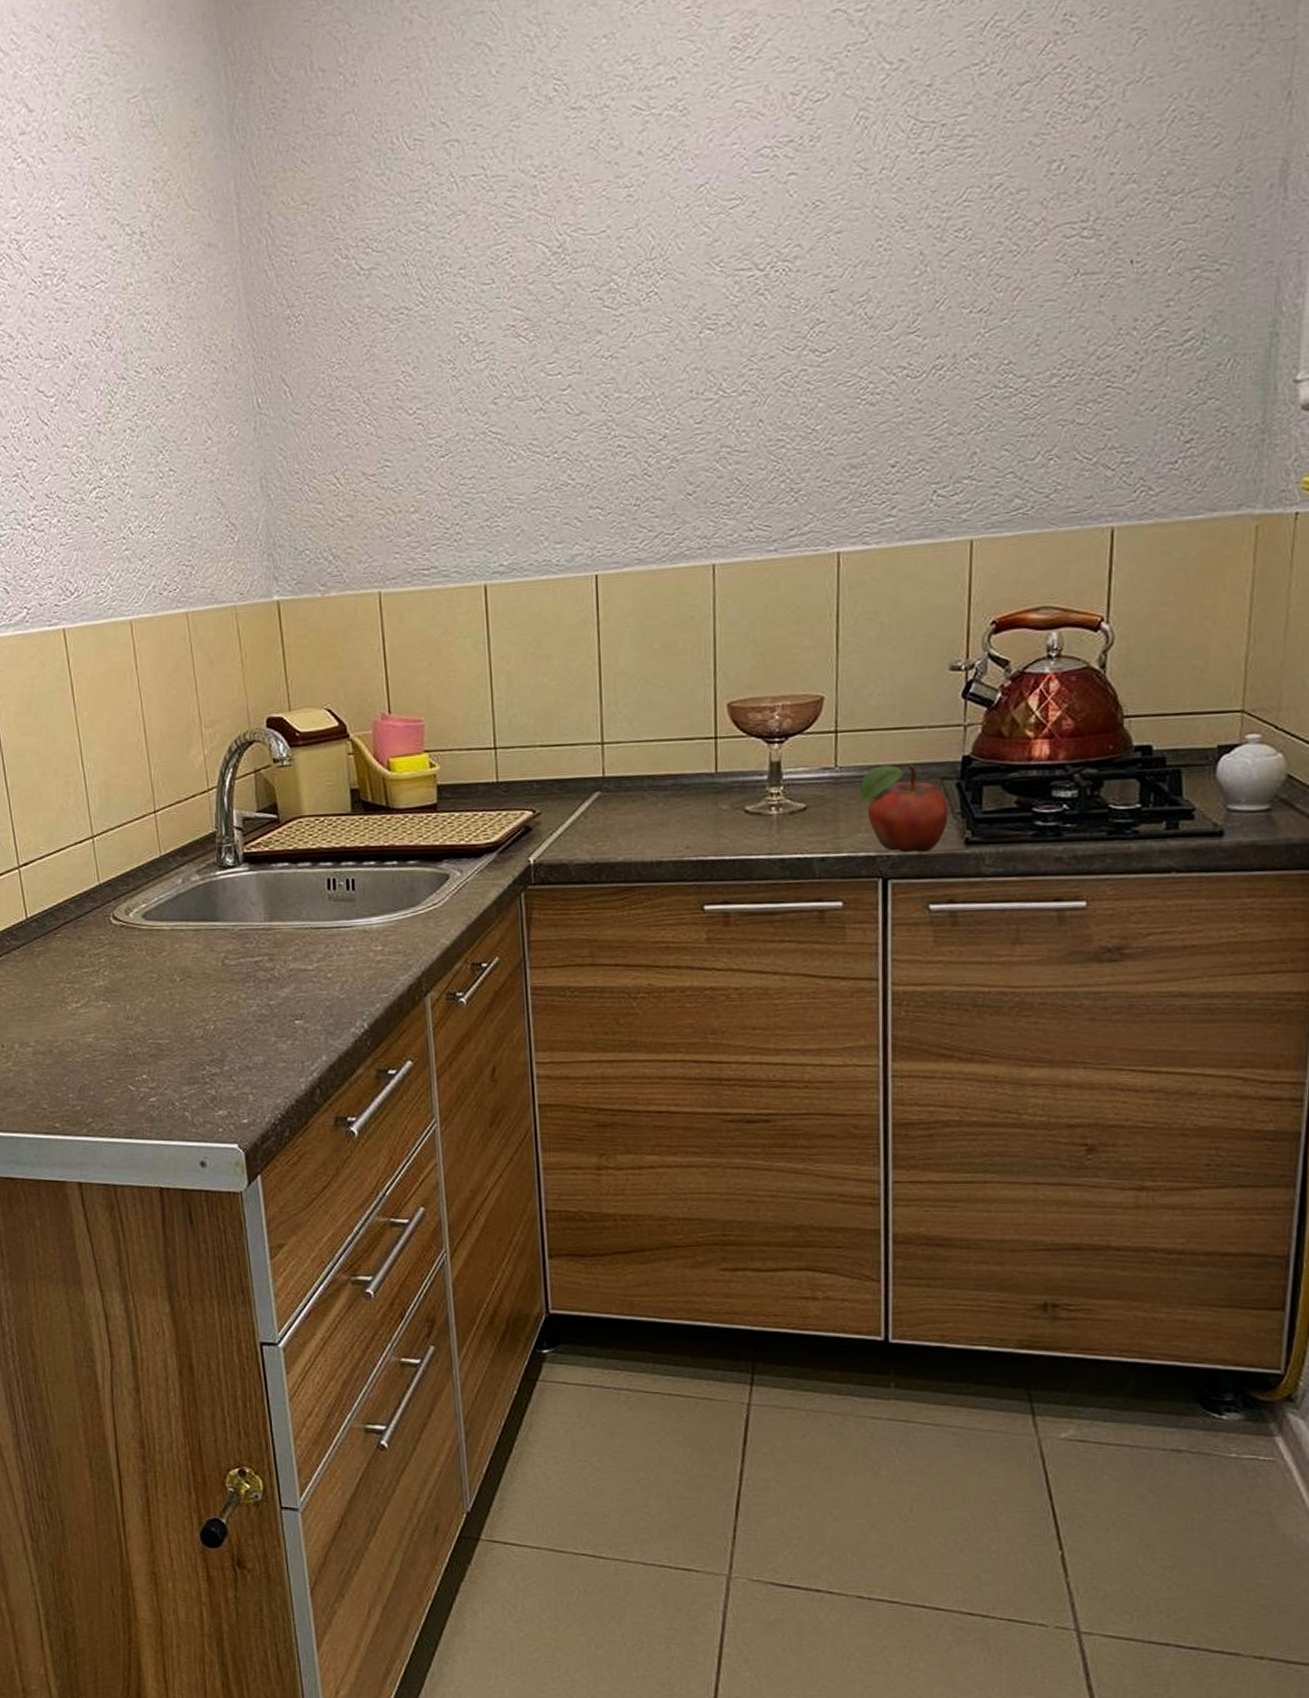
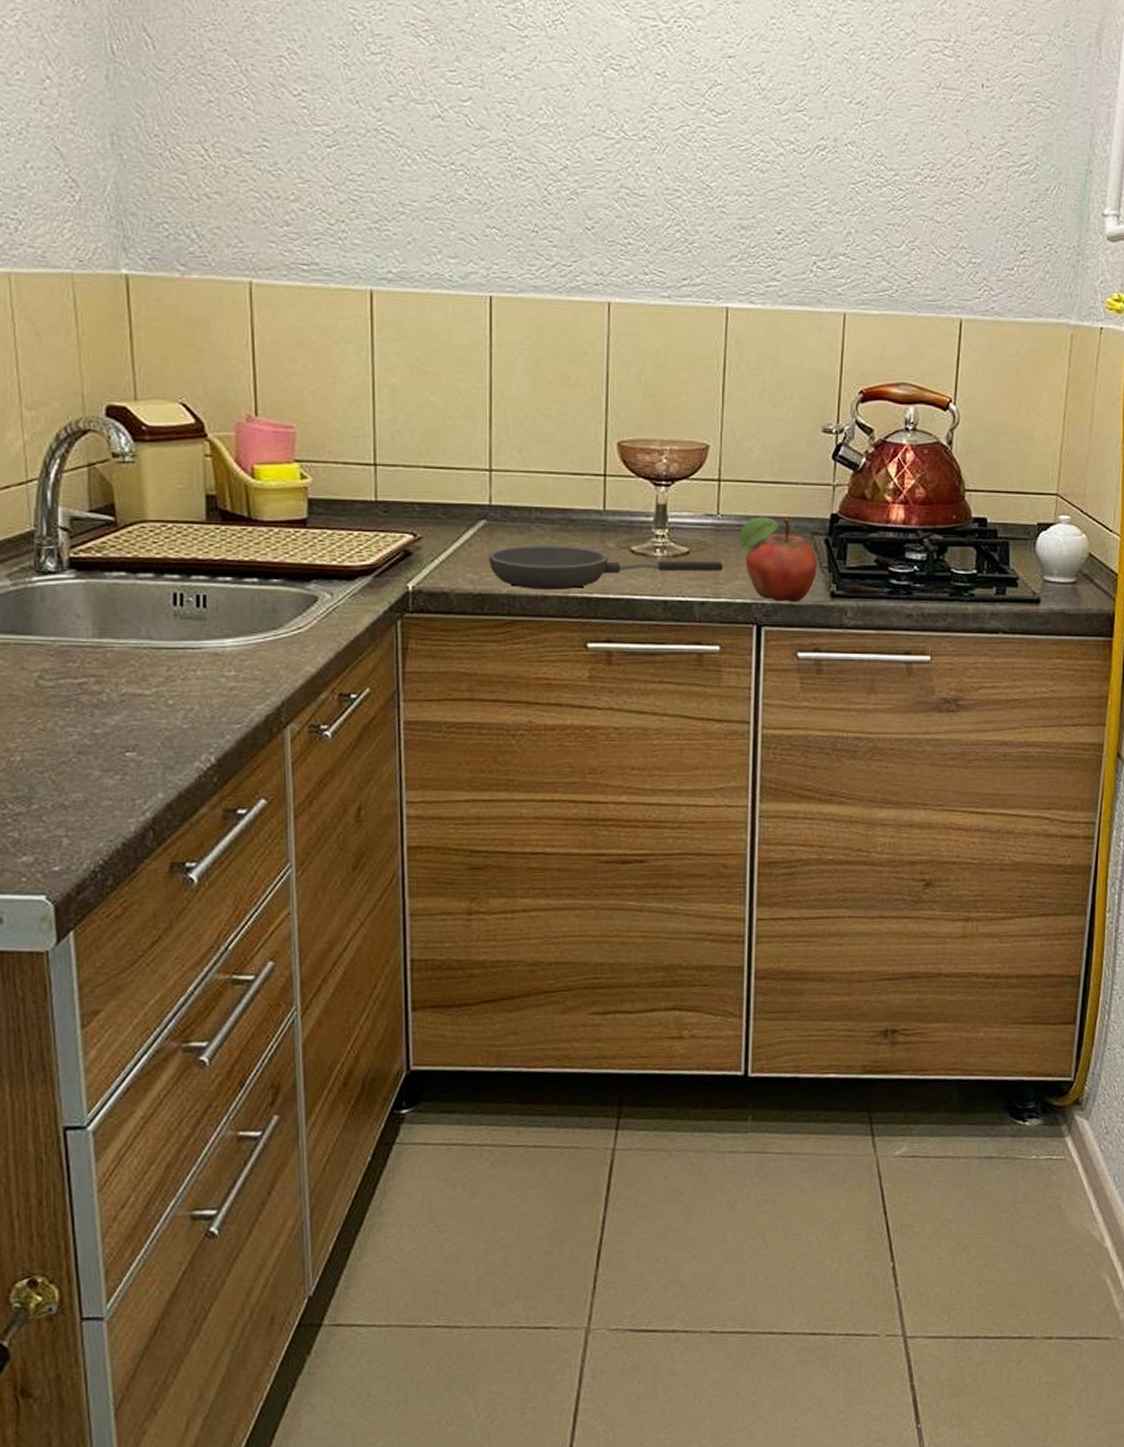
frying pan: none [603,810,843,857] -> present [488,545,723,591]

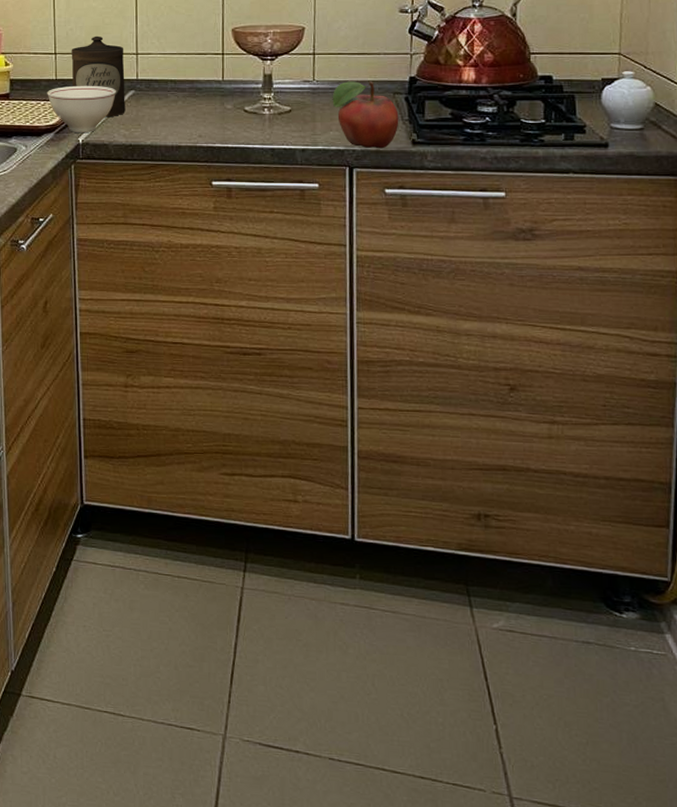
bowl: none [362,510,462,576] -> present [47,85,117,132]
canister: none [398,442,474,555] -> present [71,36,125,116]
frying pan: present [488,545,723,591] -> none [136,107,319,142]

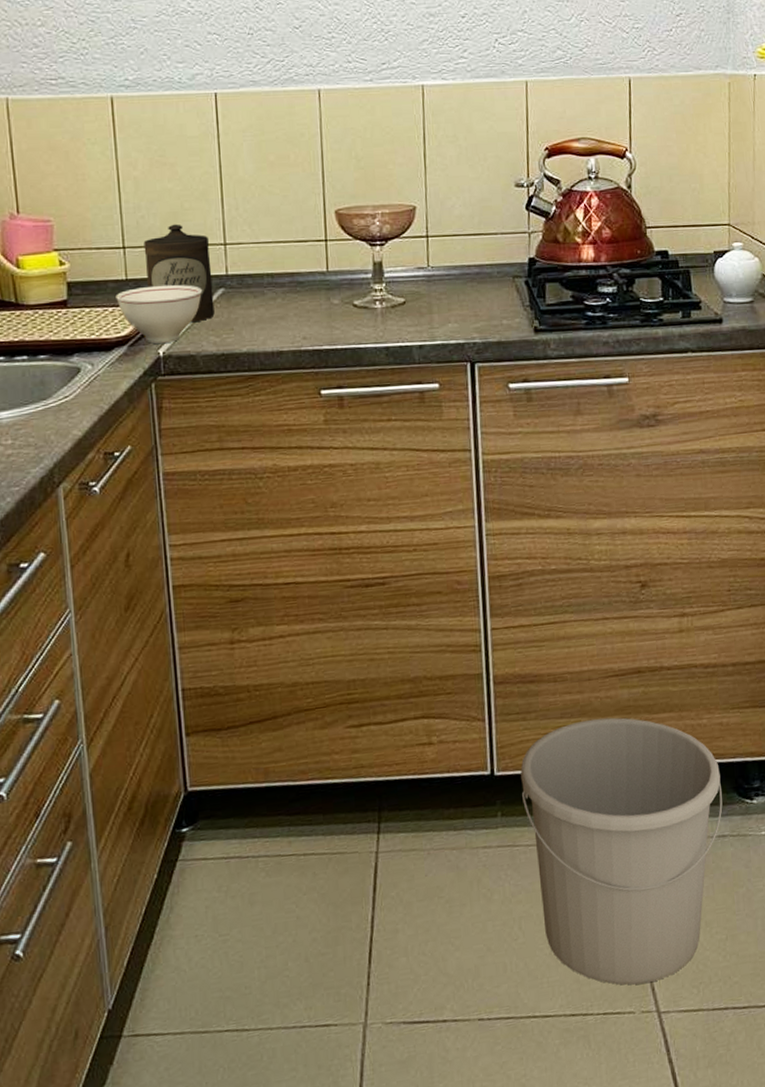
fruit: present [332,81,399,149] -> none [448,264,520,341]
bucket: none [380,505,588,767] -> present [520,717,723,986]

